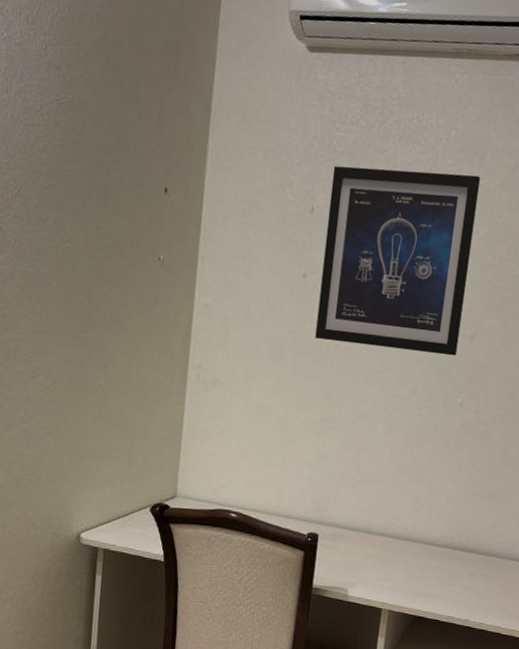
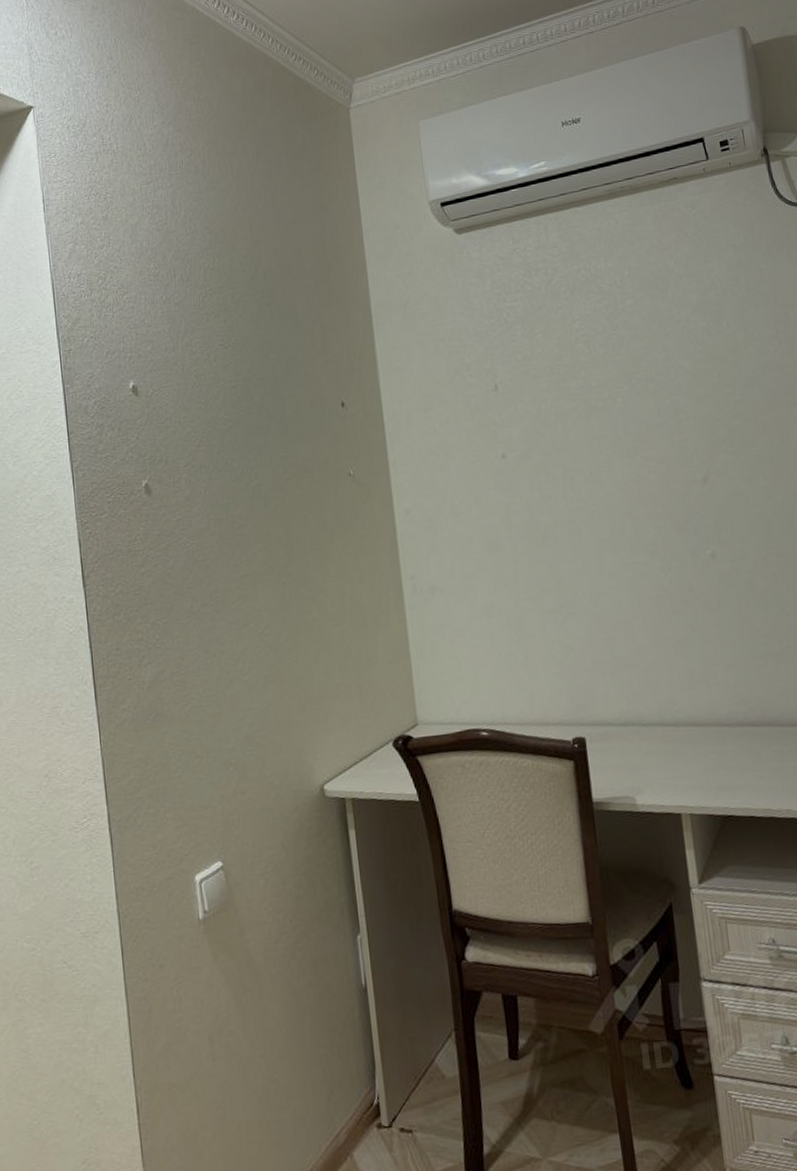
wall art: present [315,166,481,356] -> none [508,308,693,520]

